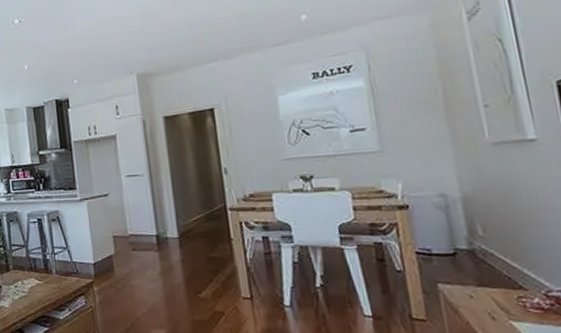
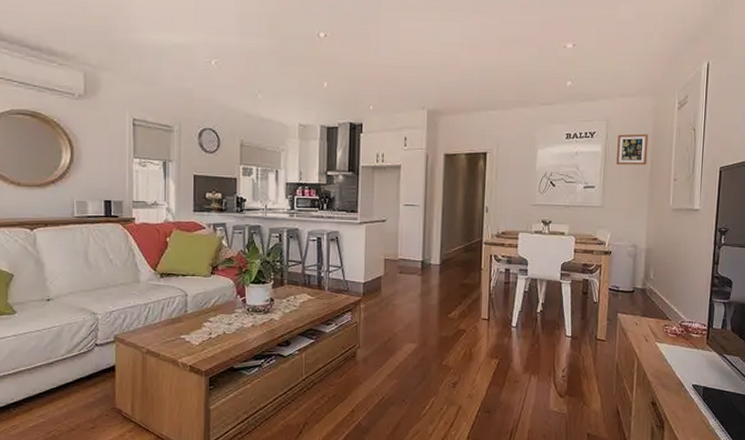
picture frame: none [385,56,437,99] -> present [617,133,649,166]

